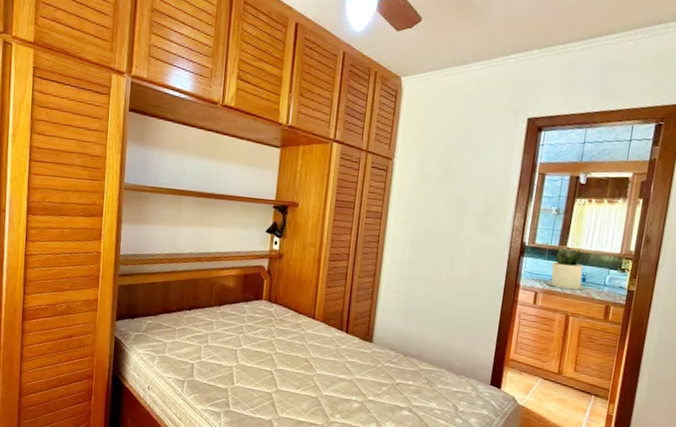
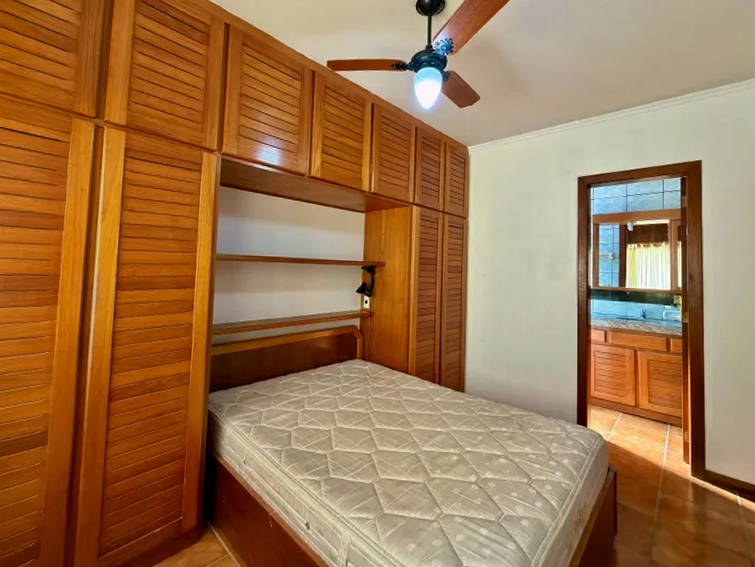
planter: present [547,246,585,291] -> none [614,287,646,327]

